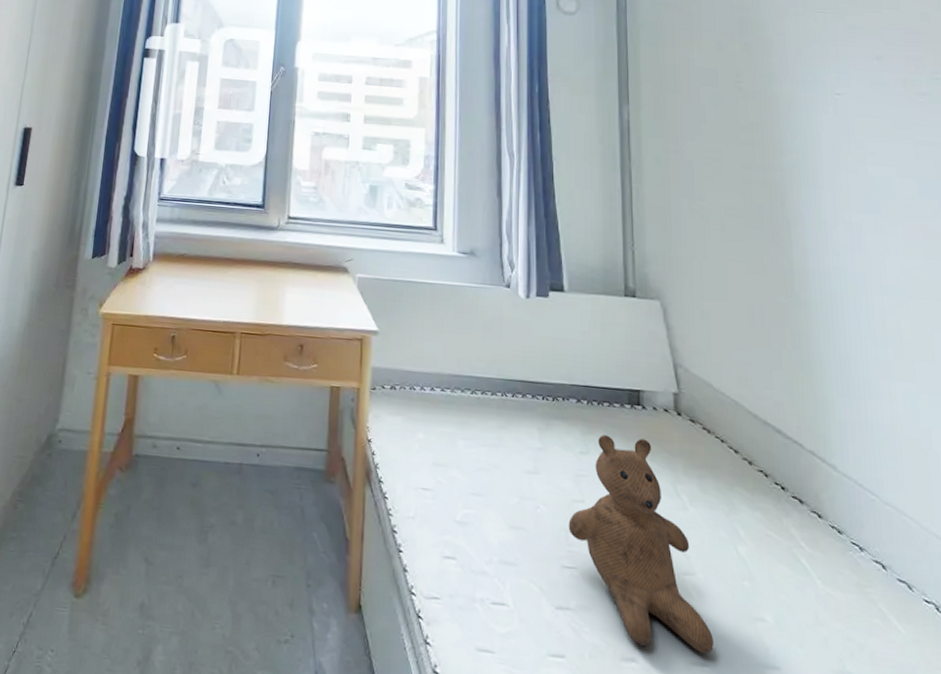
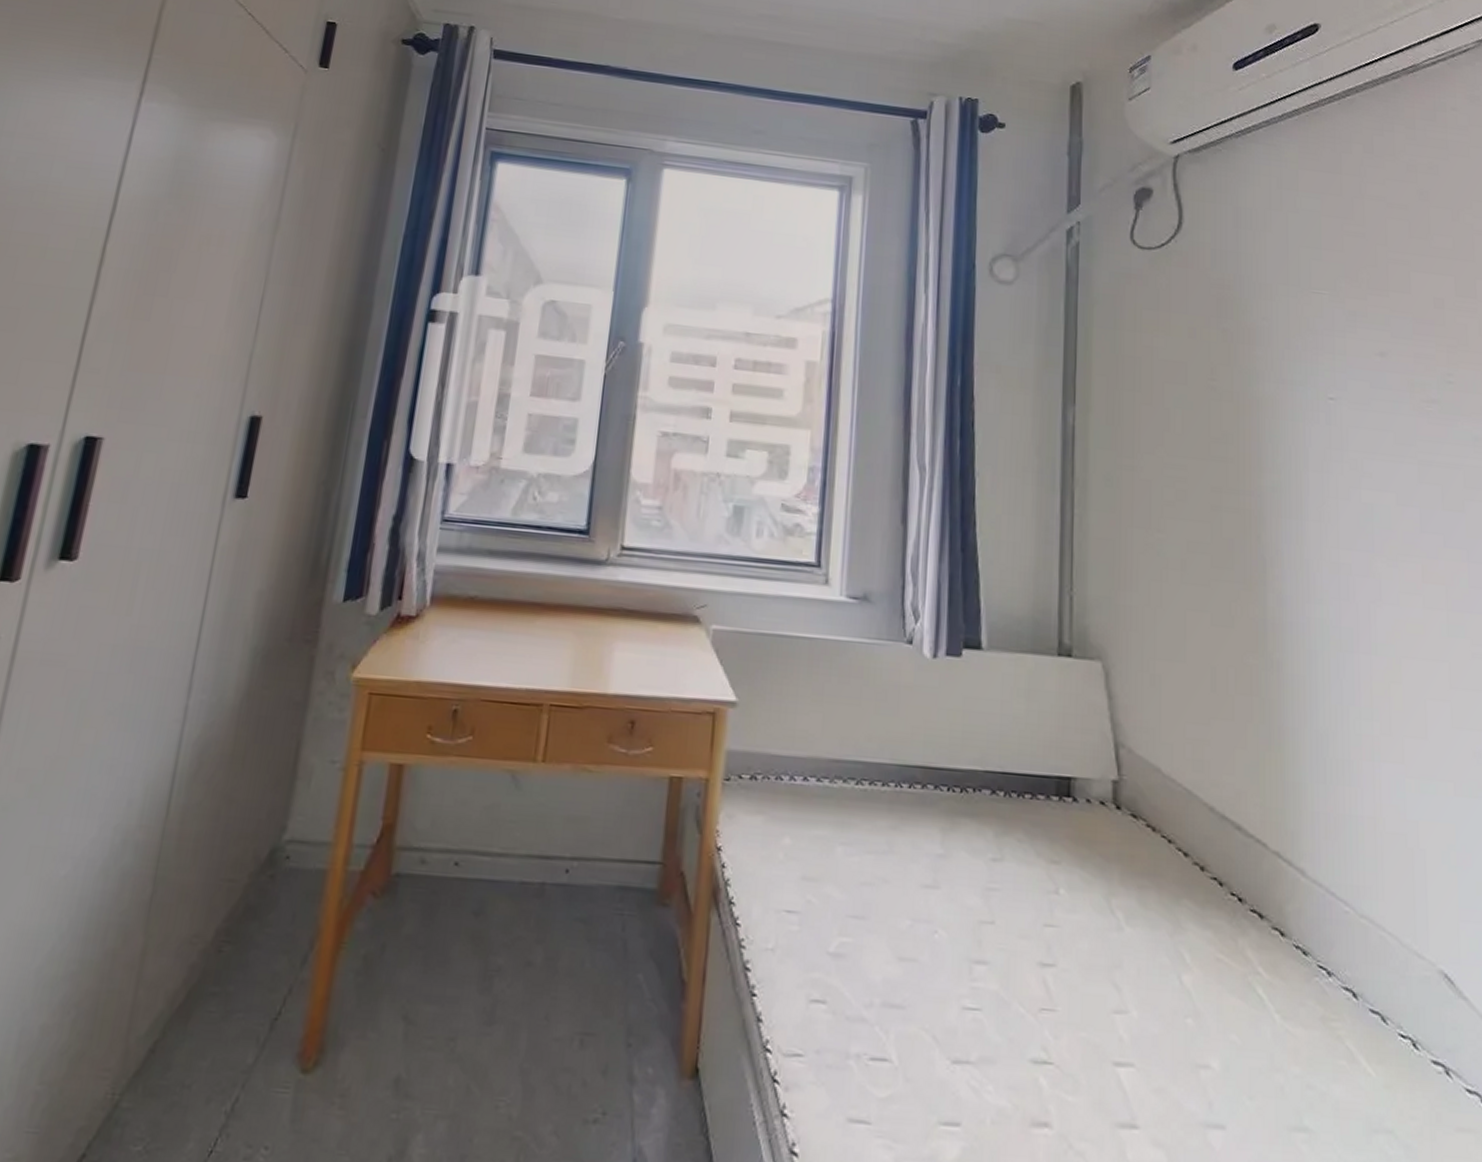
teddy bear: present [568,435,714,655] -> none [973,836,1146,1114]

